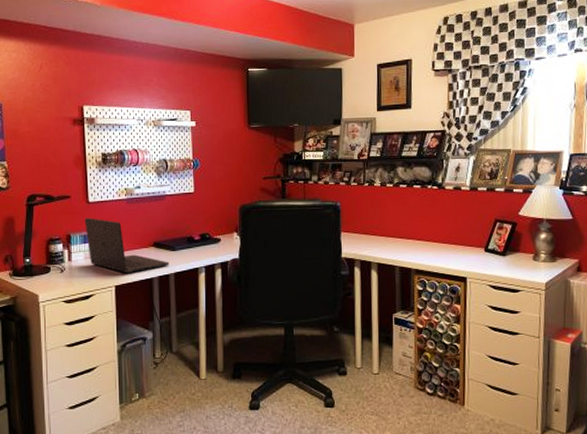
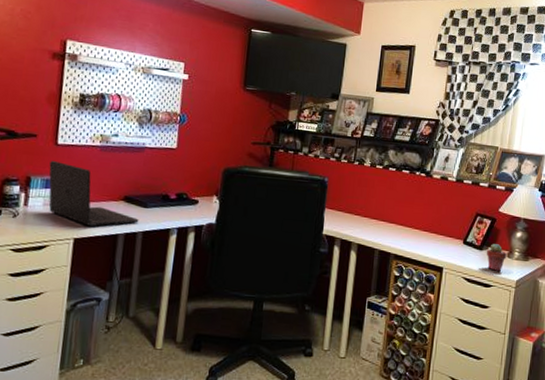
potted succulent: none [510,248,532,275] -> present [486,244,507,271]

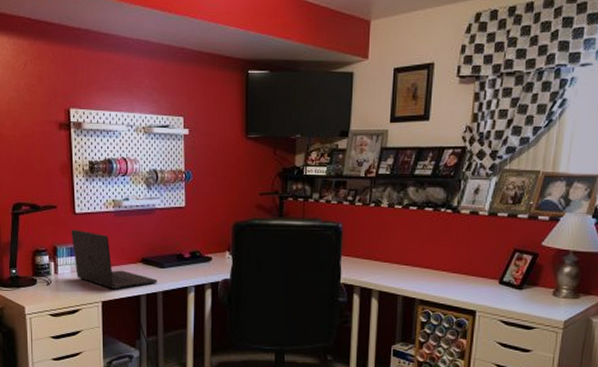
potted succulent: present [486,244,507,271] -> none [527,282,552,312]

